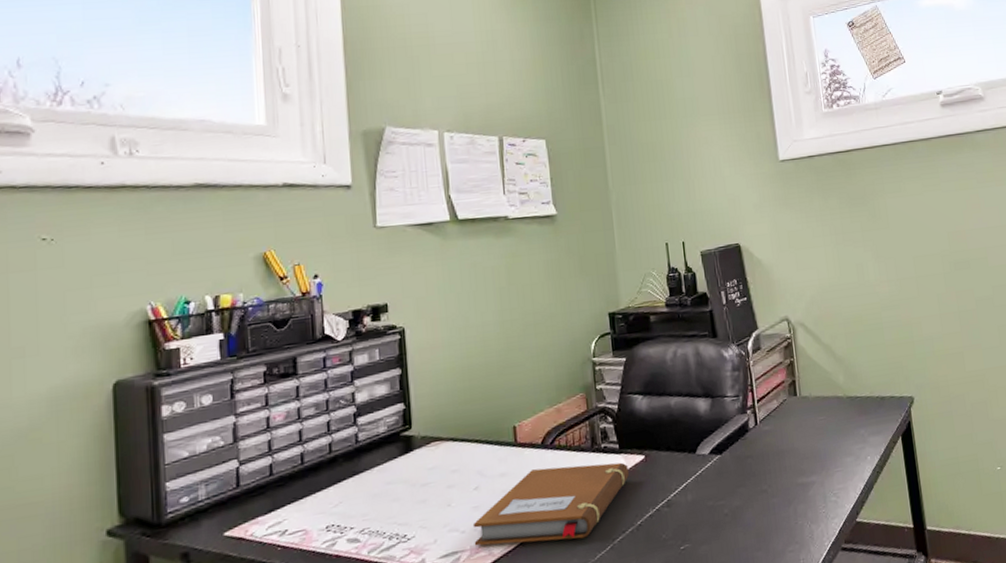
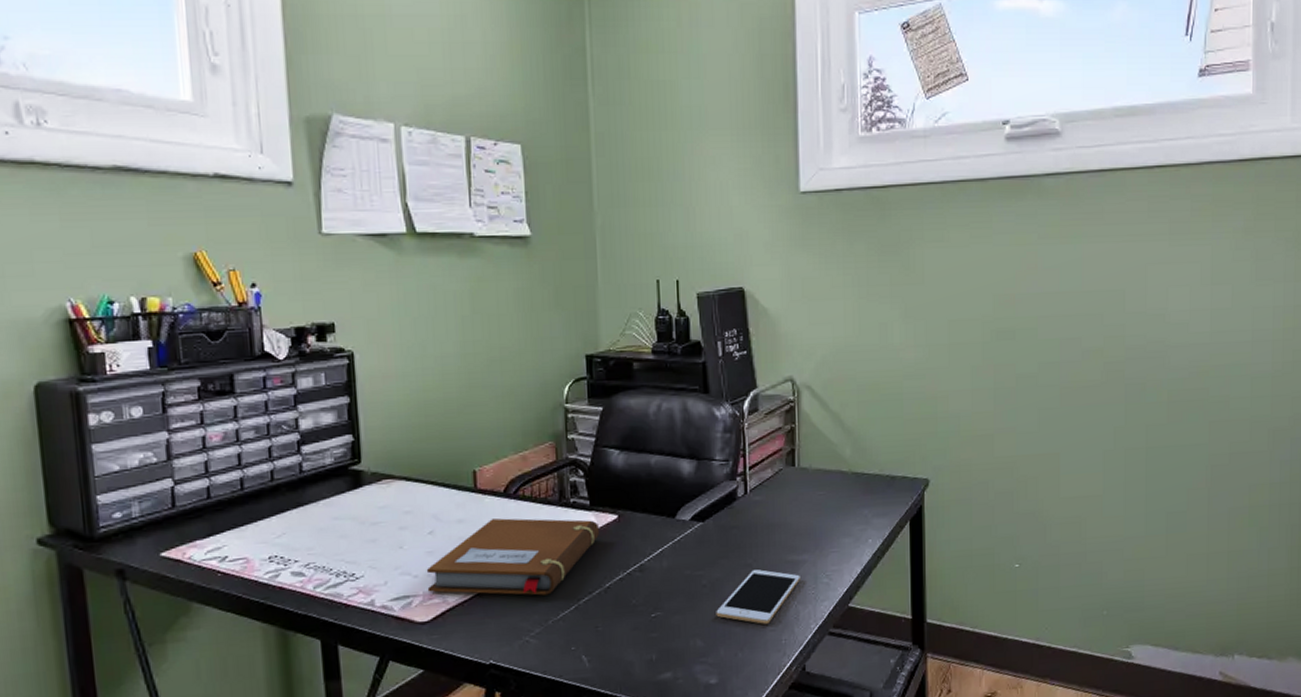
cell phone: none [738,494,811,547] -> present [716,569,800,624]

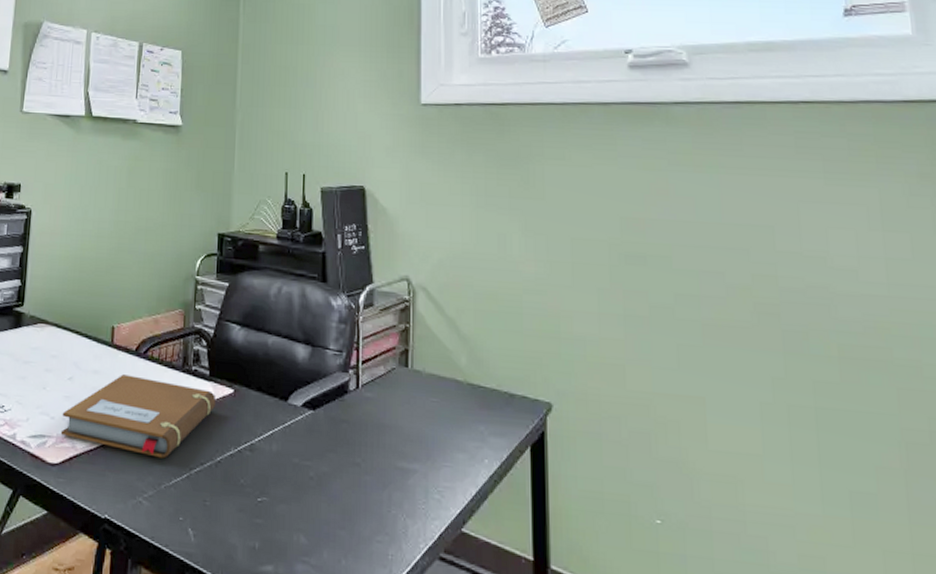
cell phone: present [716,569,800,624] -> none [321,470,410,533]

